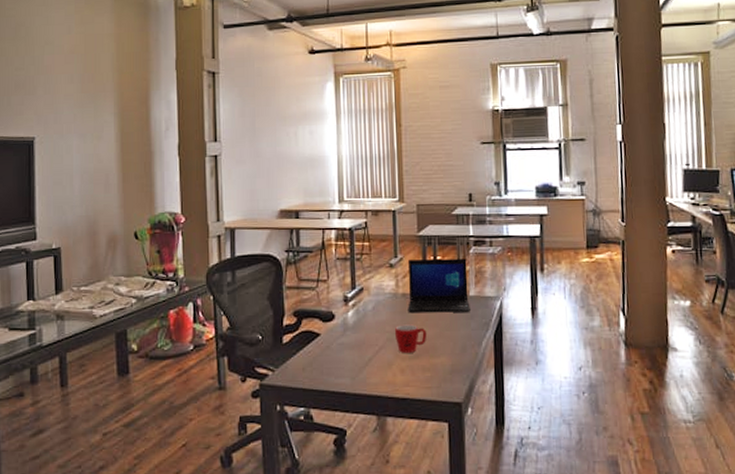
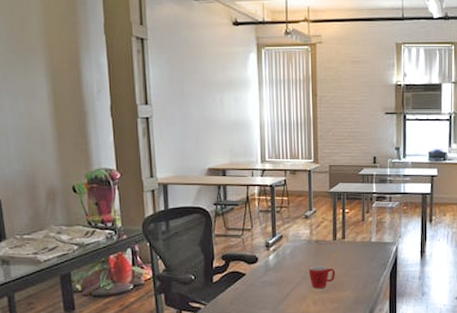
laptop: present [408,258,470,313] -> none [320,211,372,256]

